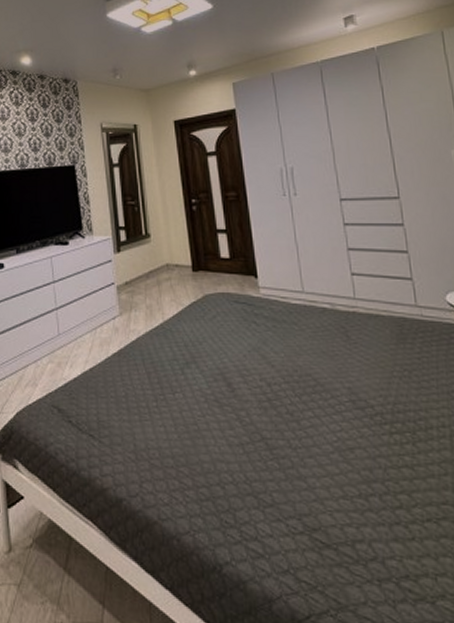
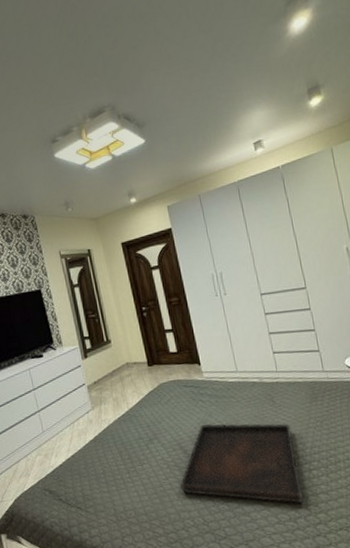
serving tray: none [218,352,379,477] -> present [179,423,303,505]

